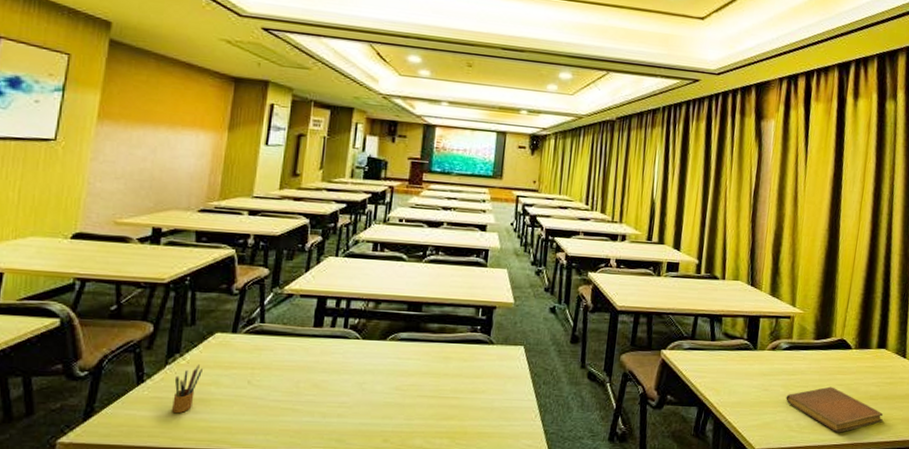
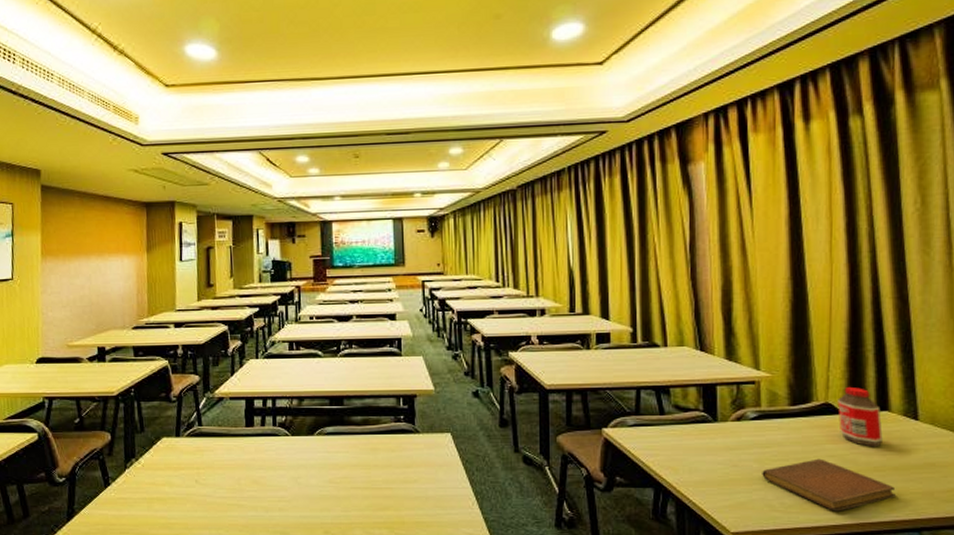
pencil box: present [172,364,204,414] -> none [134,467,157,512]
bottle: none [849,326,881,379] -> present [837,386,883,447]

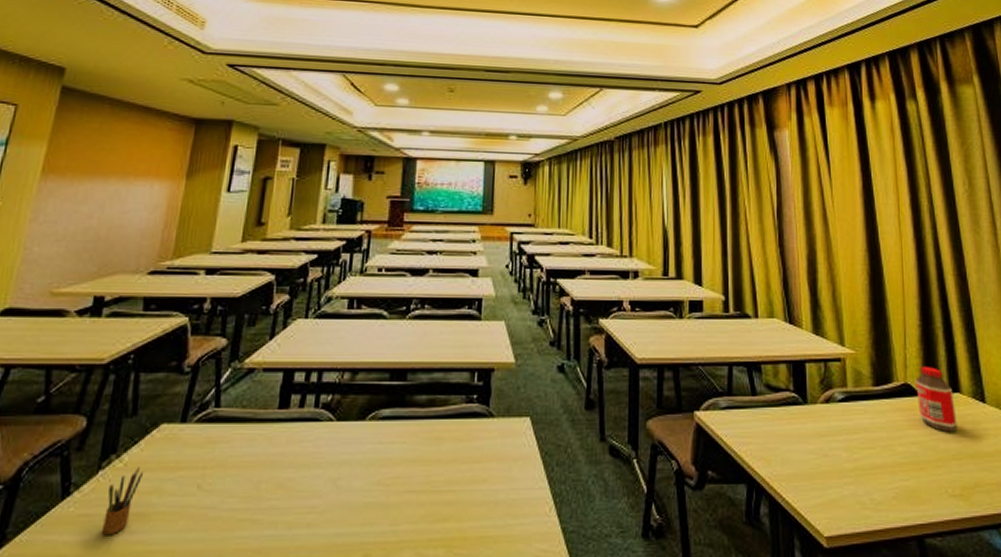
pencil box: none [134,467,157,512] -> present [102,466,145,536]
notebook: present [762,458,897,512] -> none [851,446,975,508]

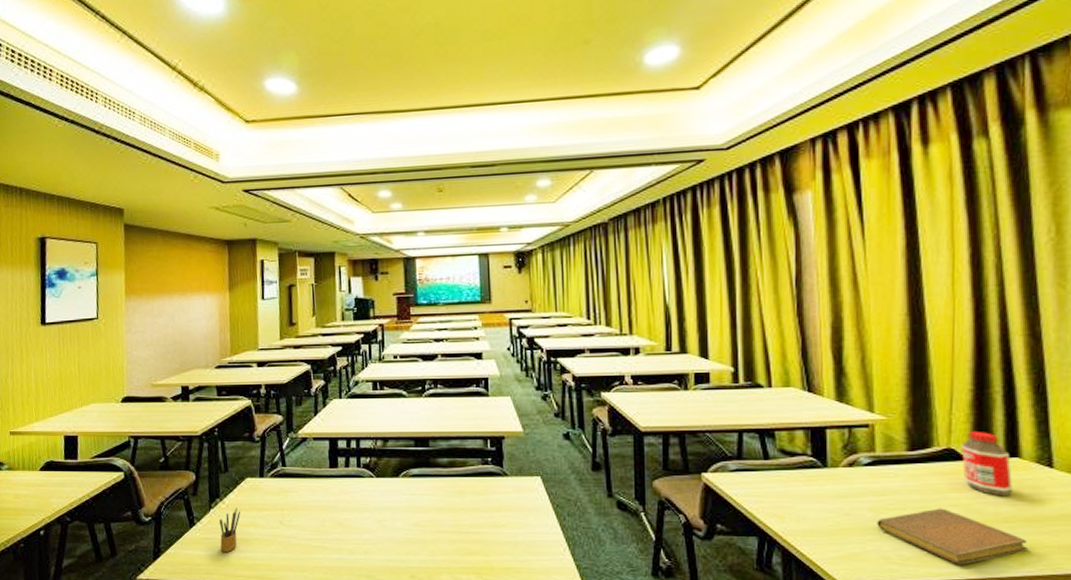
notebook: none [851,446,975,508] -> present [877,508,1029,565]

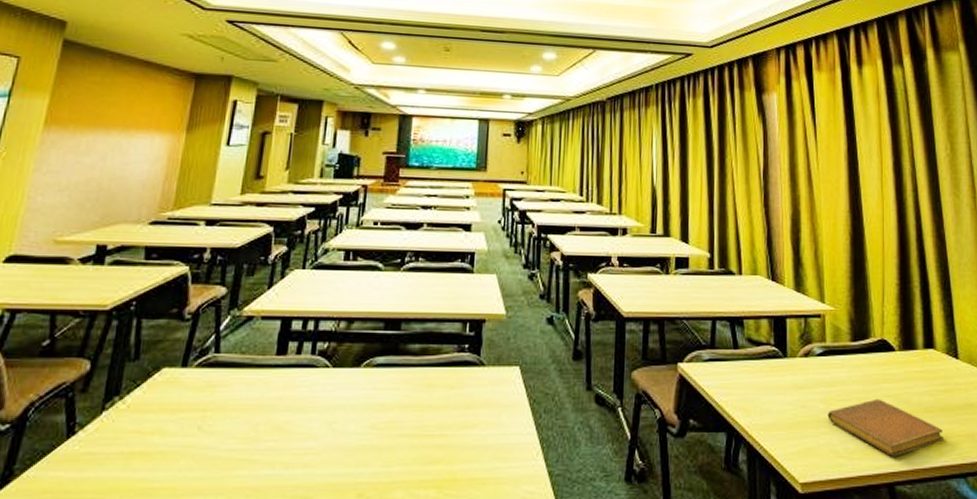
pencil box: present [219,507,241,553] -> none [106,408,147,473]
bottle: present [961,430,1013,497] -> none [892,322,930,387]

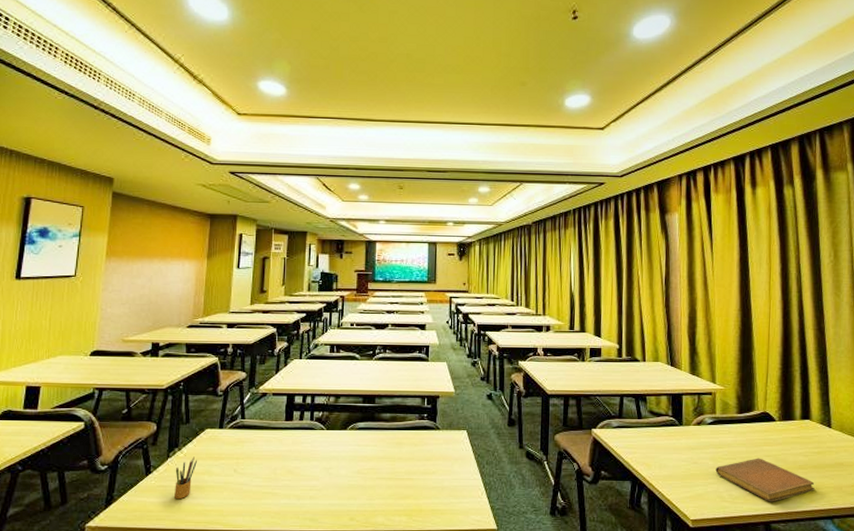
pencil box: none [106,408,147,473] -> present [174,456,198,500]

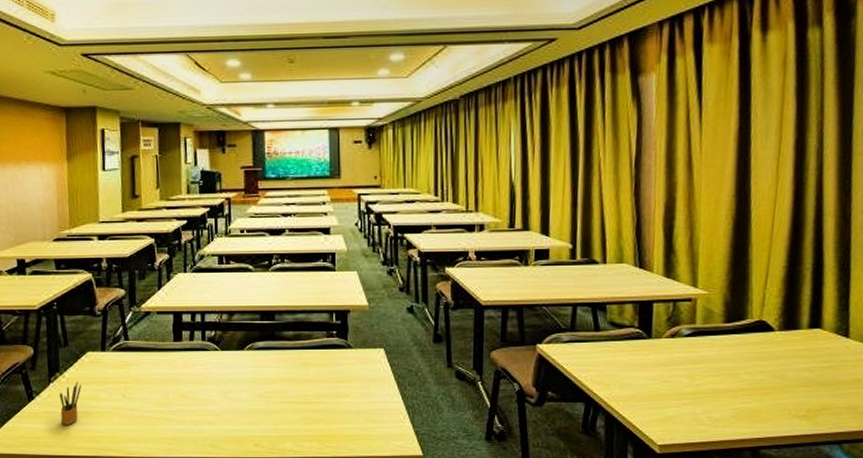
notebook: present [715,458,816,502] -> none [692,374,822,425]

